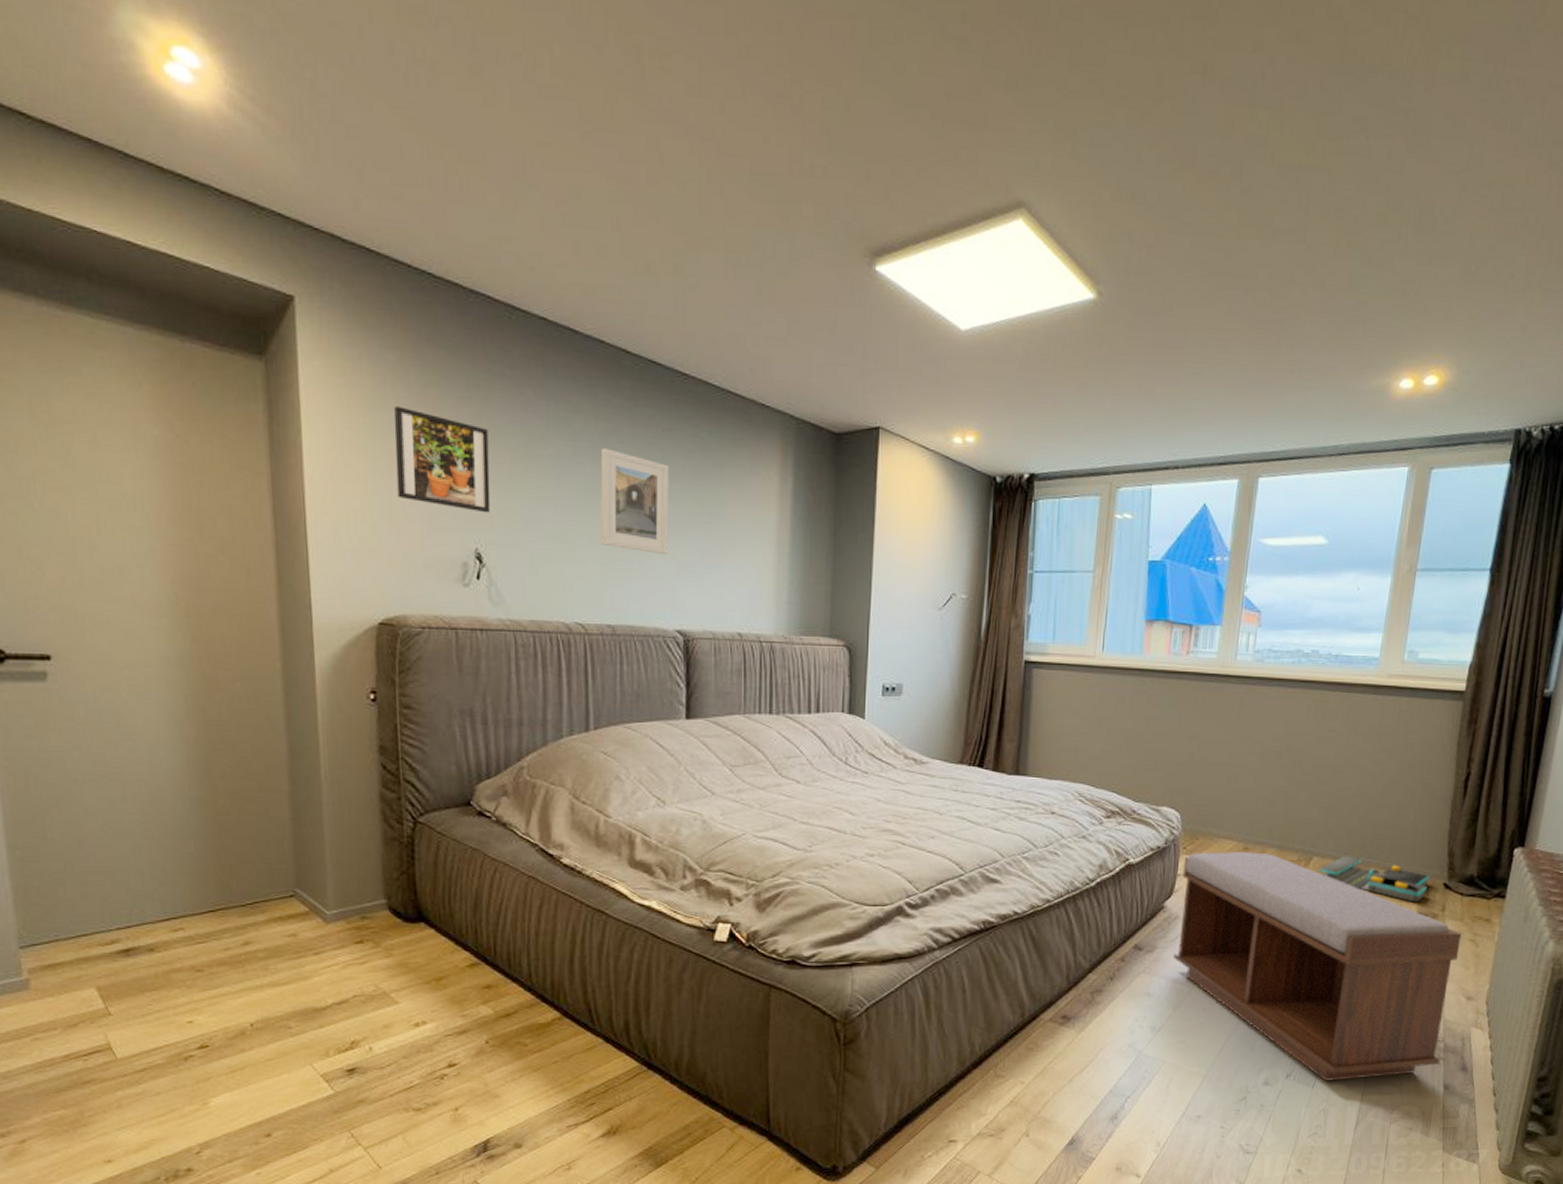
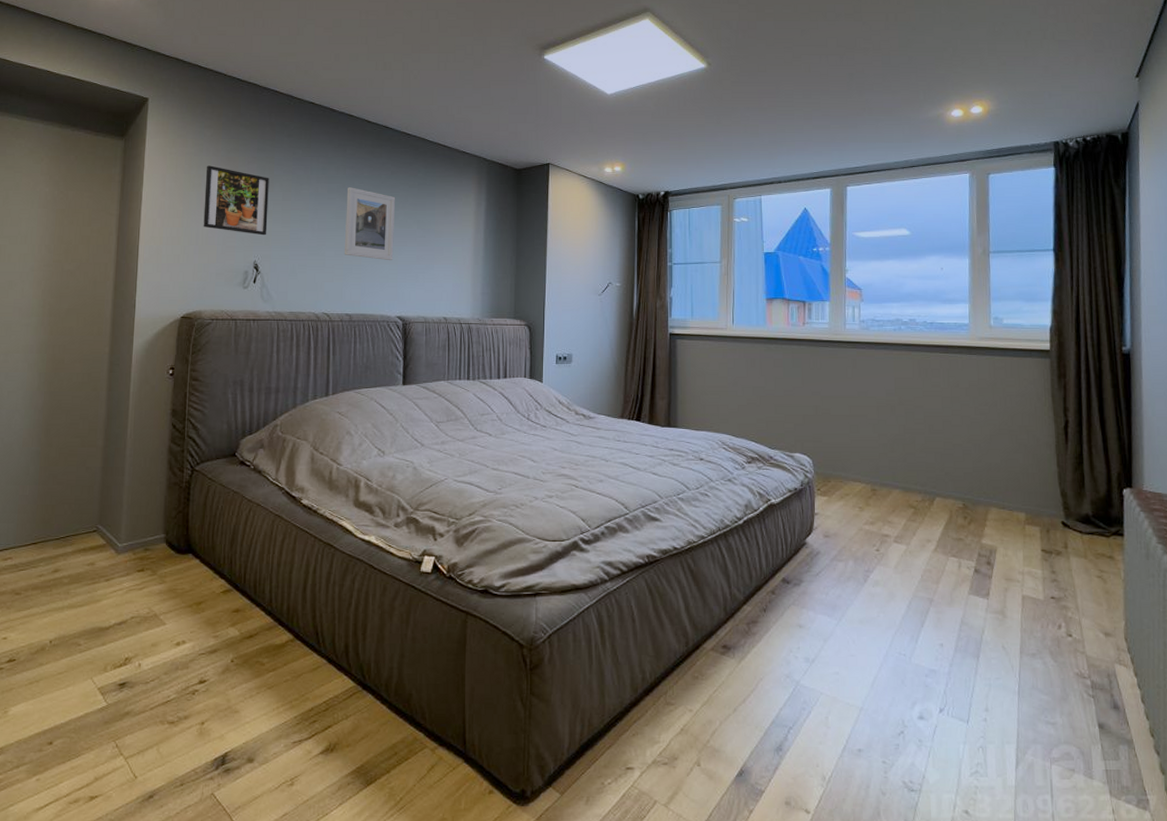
bench: present [1173,852,1462,1081] -> none [818,493,1090,717]
storage bin: present [1318,856,1430,903] -> none [942,496,1048,540]

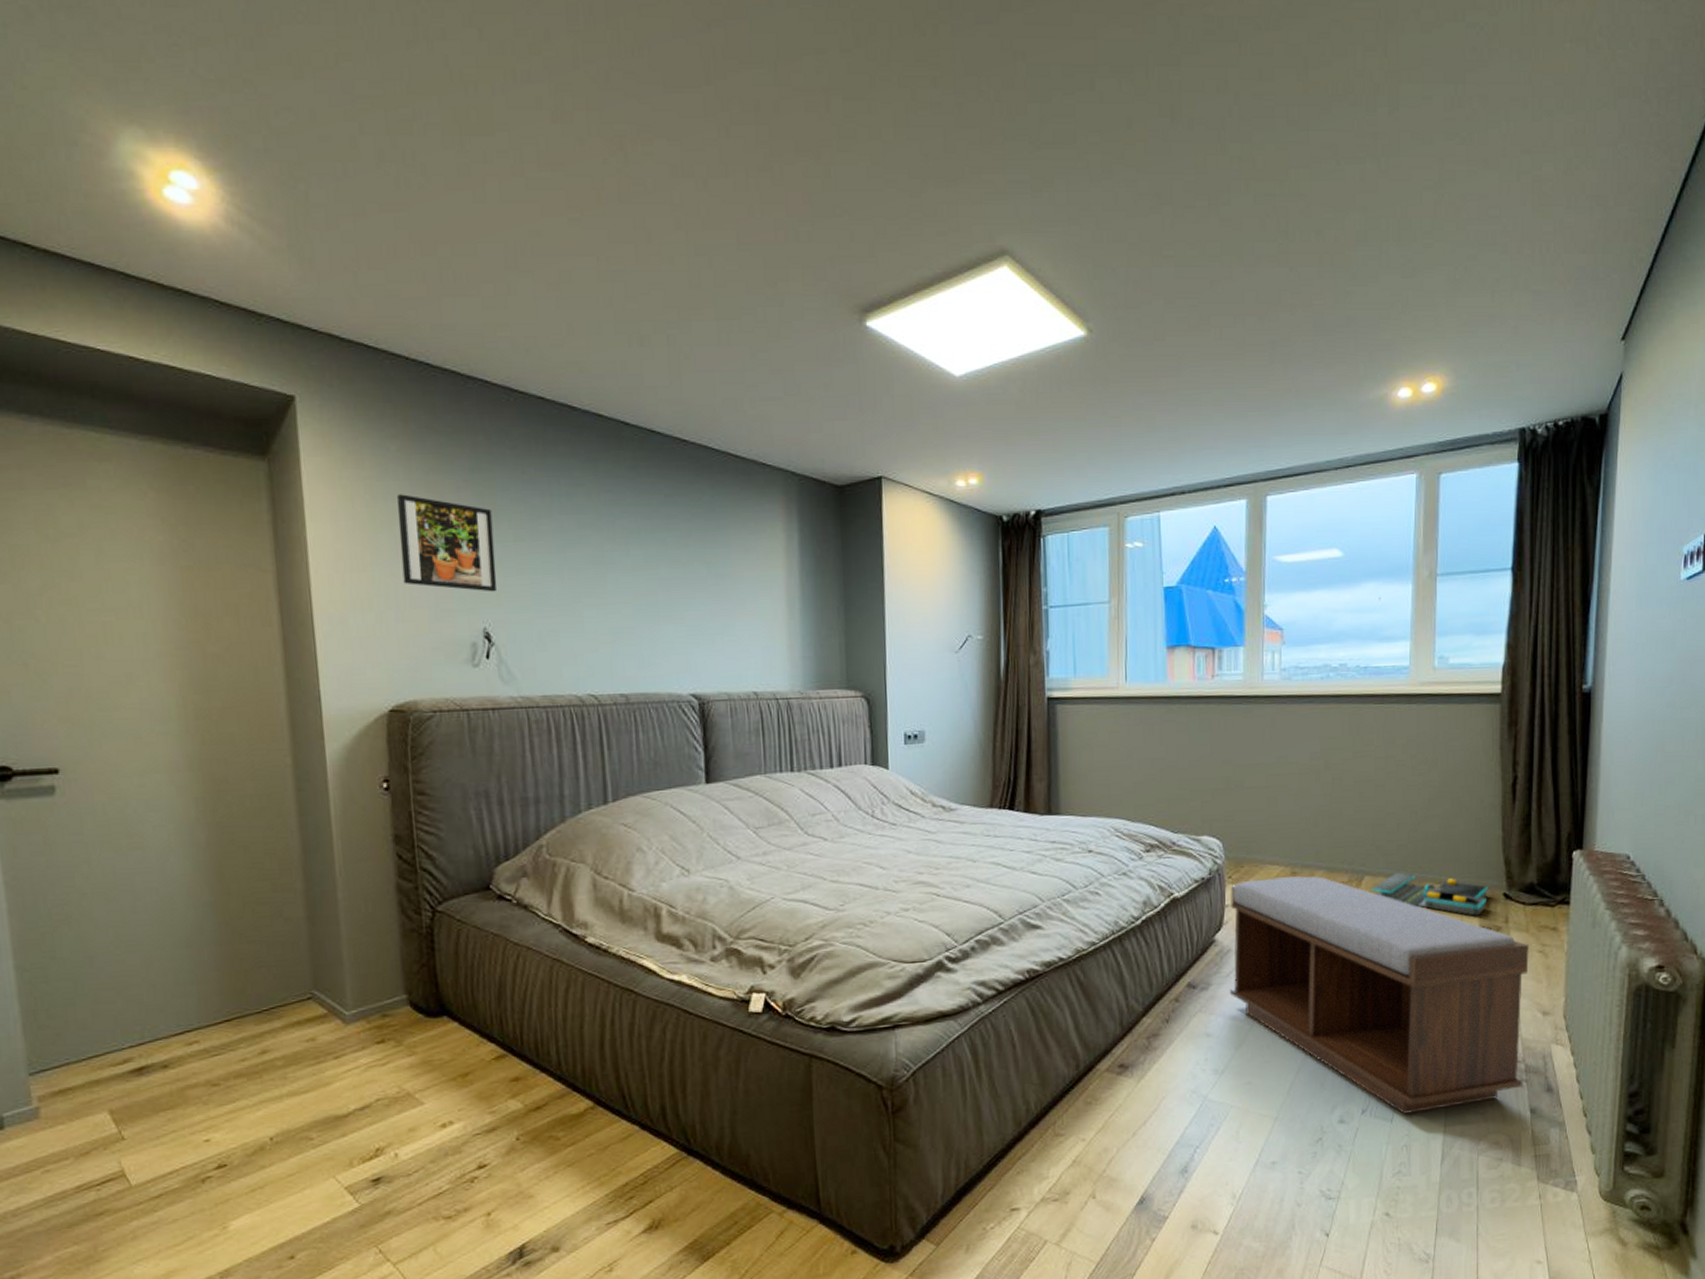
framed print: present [345,187,396,261] -> none [604,519,679,620]
bench: none [818,493,1090,717] -> present [1229,876,1529,1114]
storage bin: none [942,496,1048,540] -> present [1371,872,1489,916]

